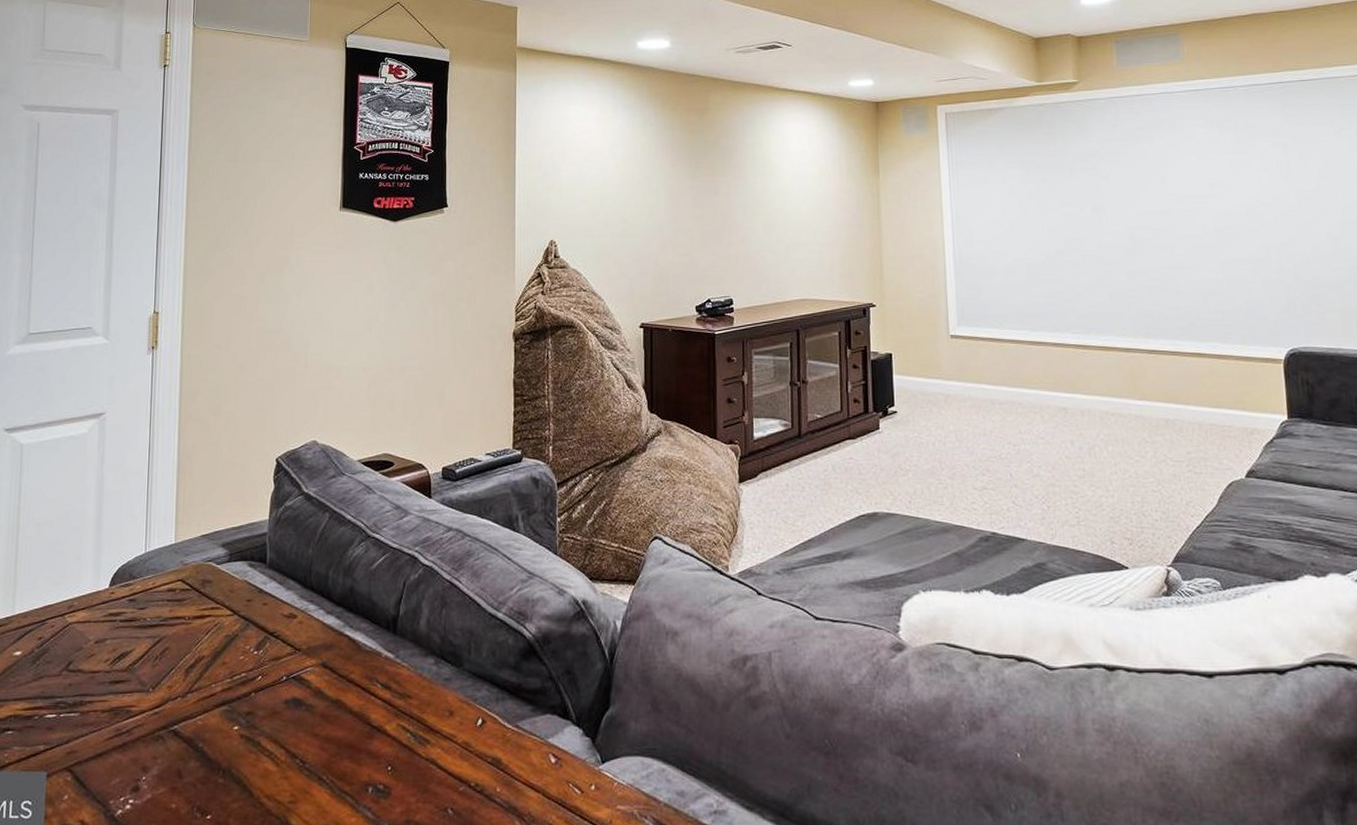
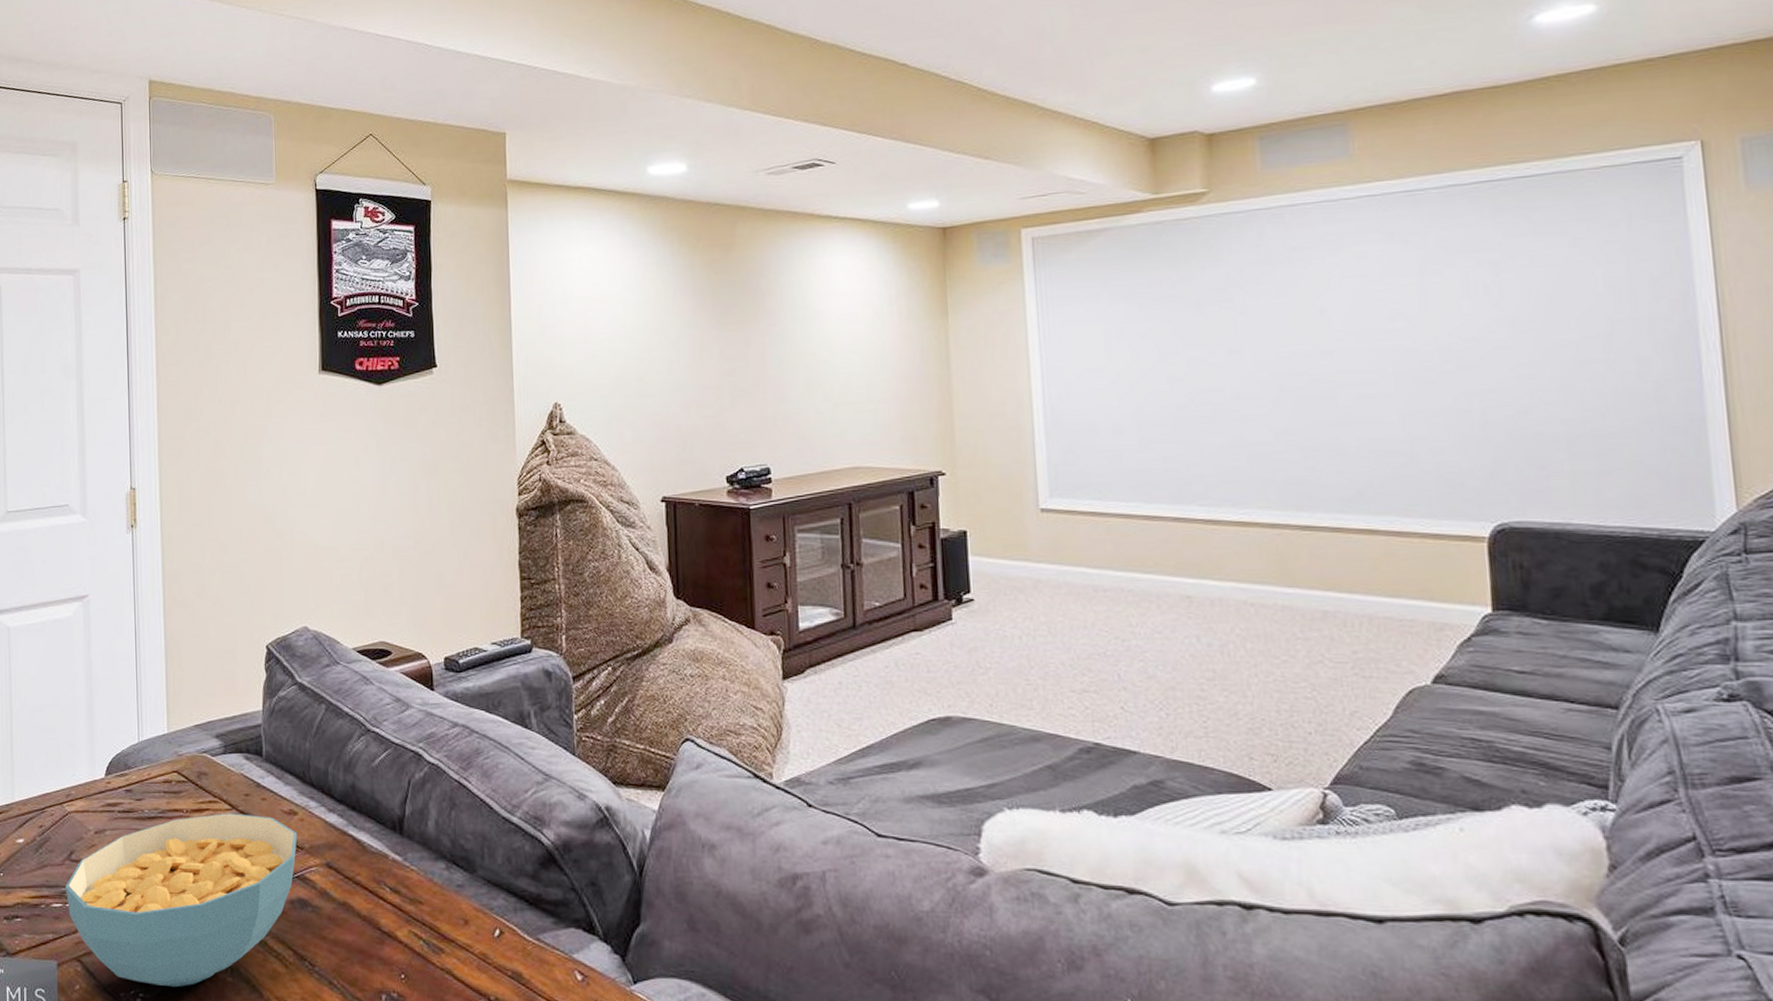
cereal bowl: none [60,619,296,792] -> present [65,813,298,988]

